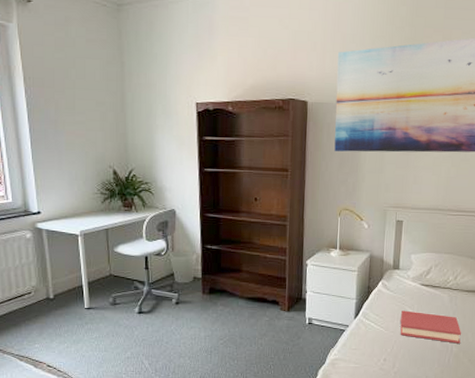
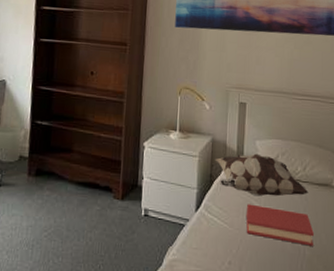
decorative pillow: none [372,266,458,303] -> present [215,153,309,196]

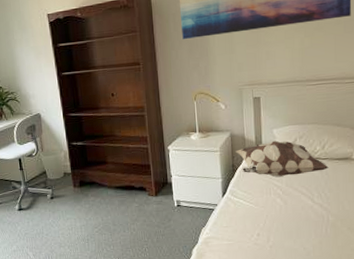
hardback book: present [246,204,314,246] -> none [270,184,336,213]

